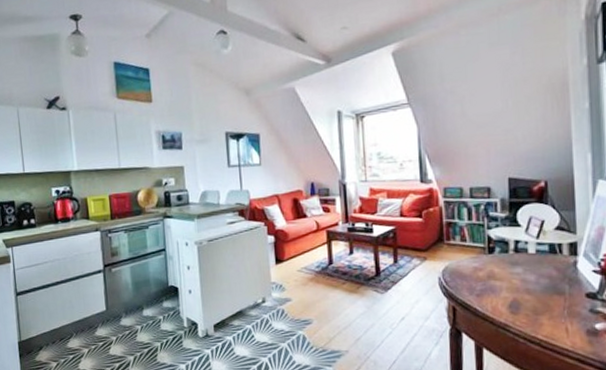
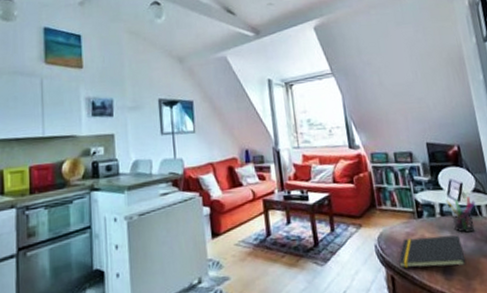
notepad: none [462,272,537,302] -> present [398,235,467,269]
pen holder: none [522,234,557,271] -> present [446,196,476,233]

